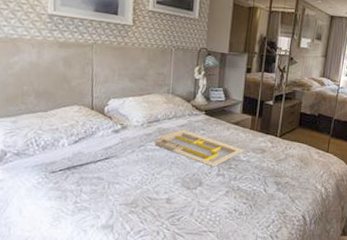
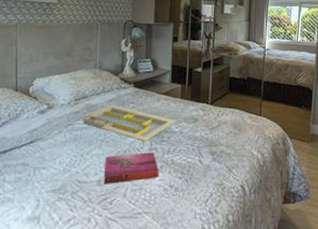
hardback book: none [173,177,225,203] -> present [104,152,159,184]

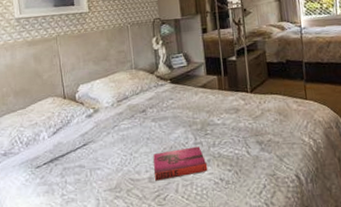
serving tray: present [83,104,176,142] -> none [127,102,217,137]

